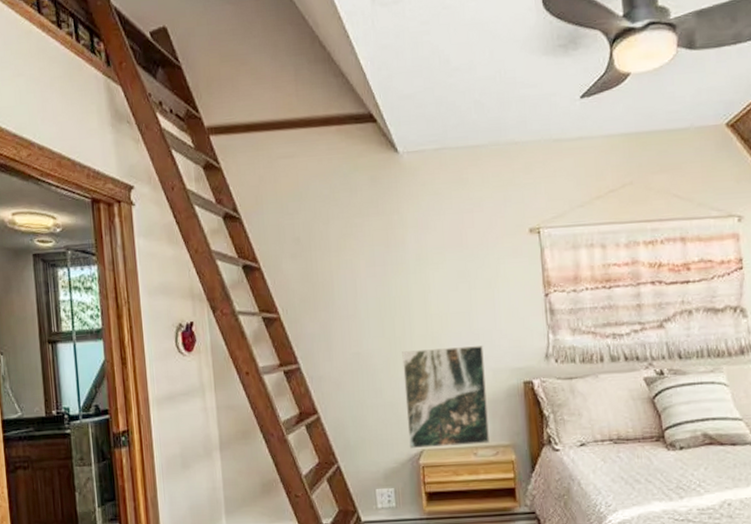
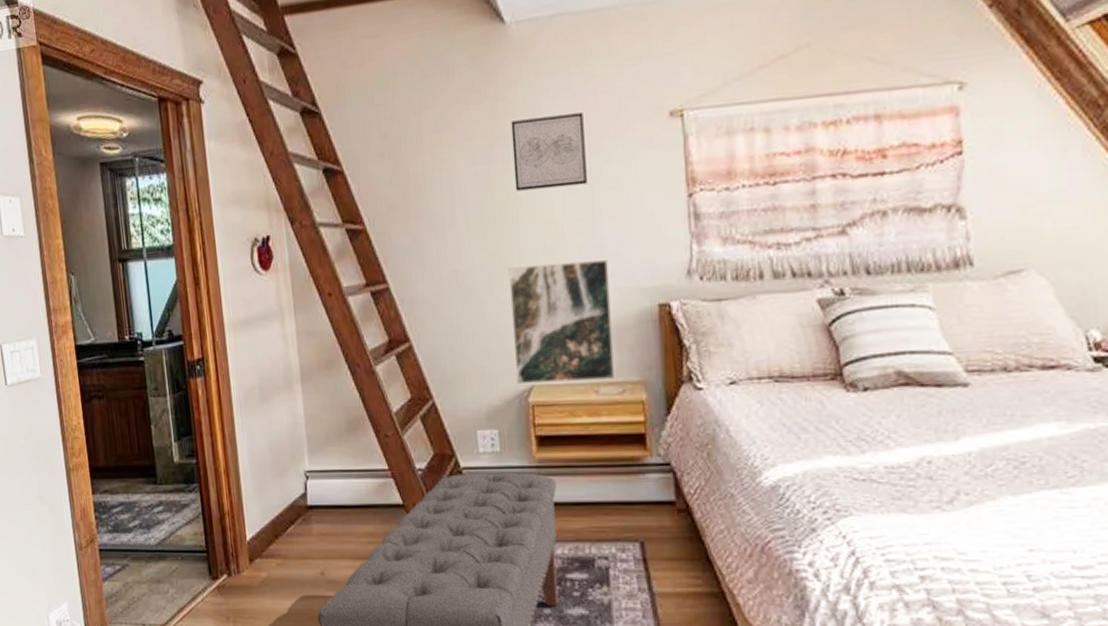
wall art: none [403,227,466,289] -> present [511,112,587,191]

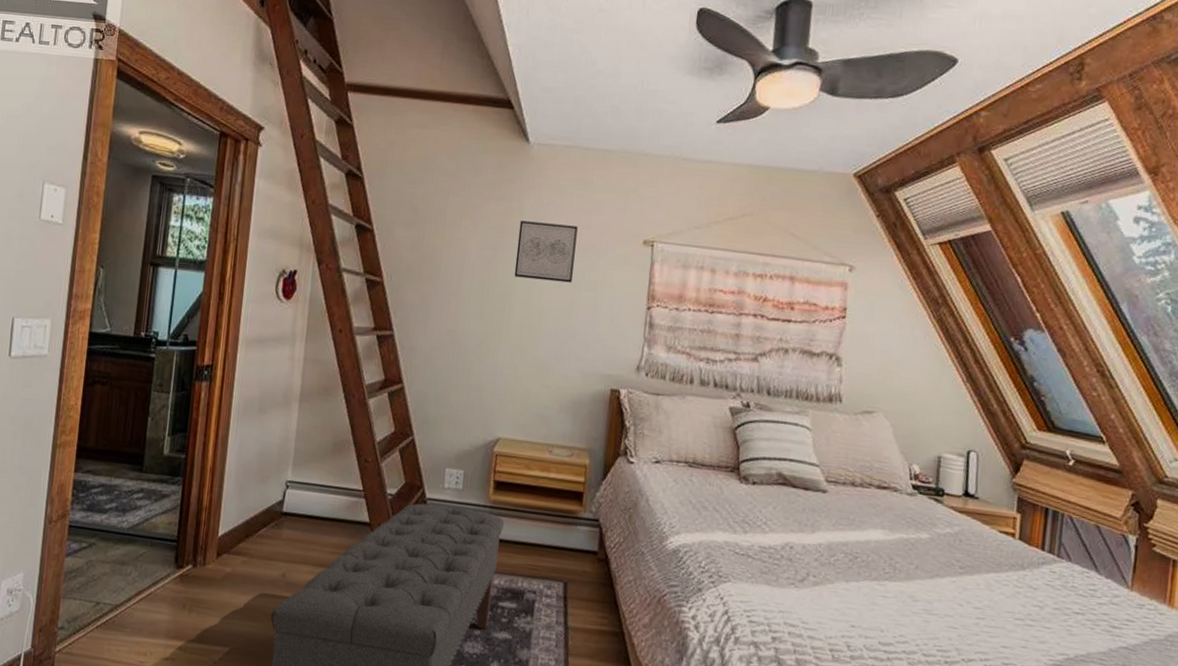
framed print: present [508,260,614,385] -> none [486,337,577,443]

